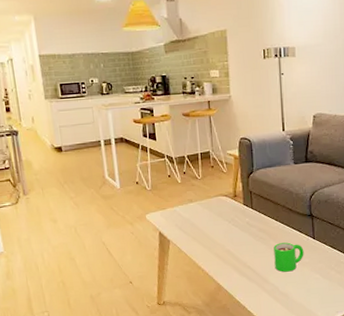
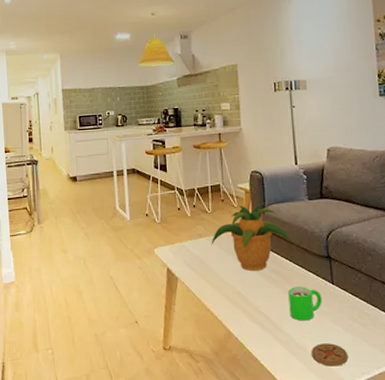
potted plant: none [201,168,276,231] -> present [211,203,290,271]
coaster: none [292,289,325,309] -> present [311,343,349,366]

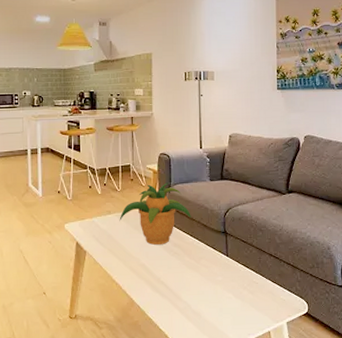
mug: present [288,287,322,321] -> none [188,259,217,290]
coaster: present [311,343,349,366] -> none [205,309,237,329]

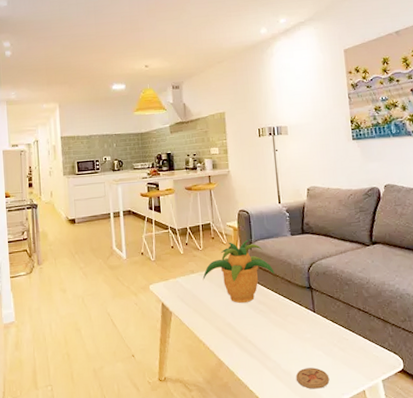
coaster: none [205,309,237,329] -> present [295,367,330,389]

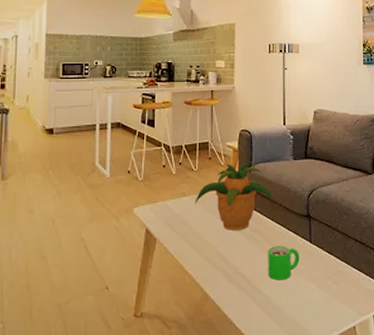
mug: none [274,316,305,348] -> present [268,246,300,281]
coaster: present [295,367,330,389] -> none [285,302,321,325]

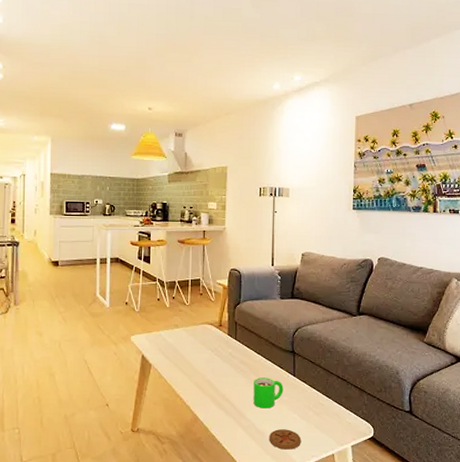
potted plant: present [194,162,273,231] -> none [186,299,260,361]
coaster: none [285,302,321,325] -> present [268,429,302,450]

